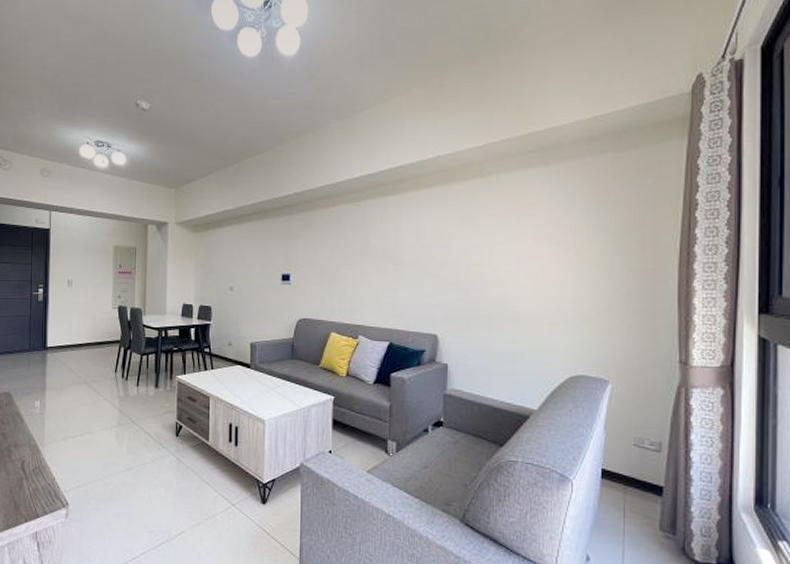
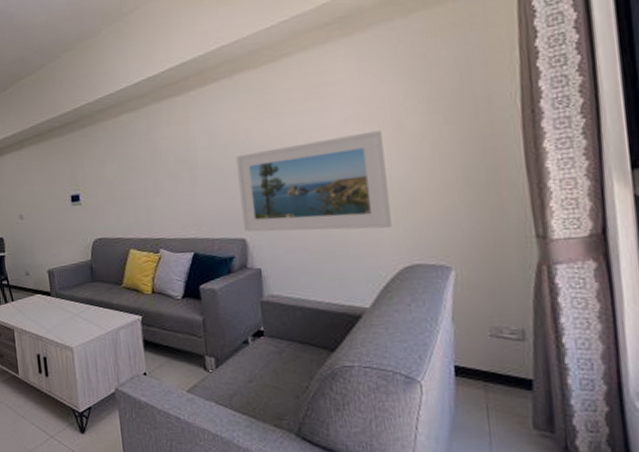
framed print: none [437,252,565,341] -> present [236,130,392,232]

